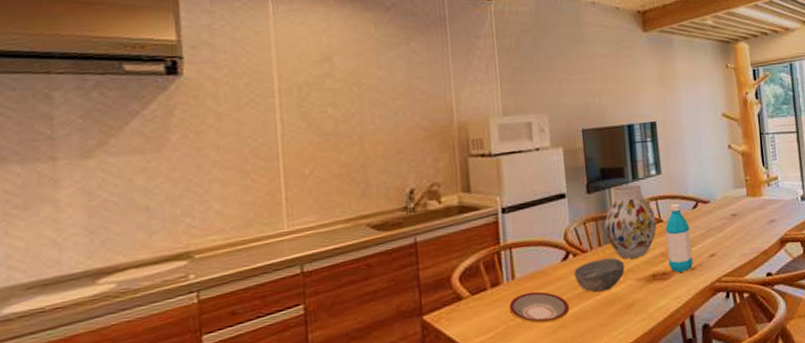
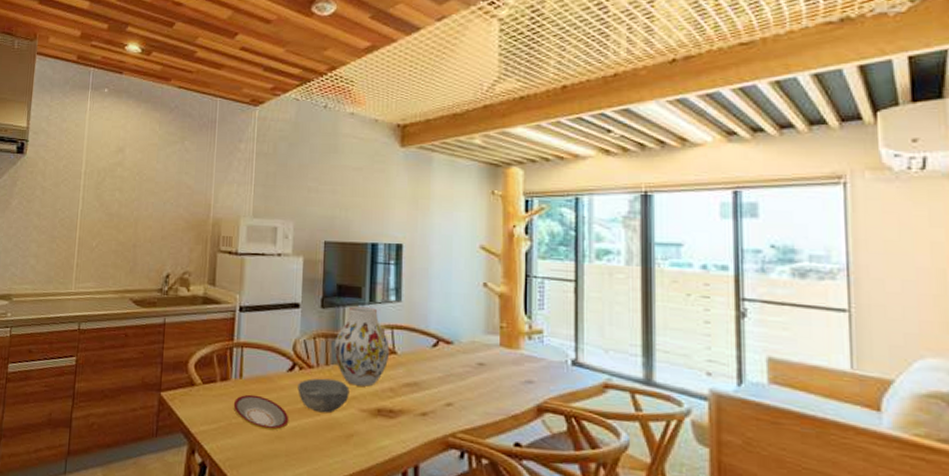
water bottle: present [665,204,693,273] -> none [397,337,426,415]

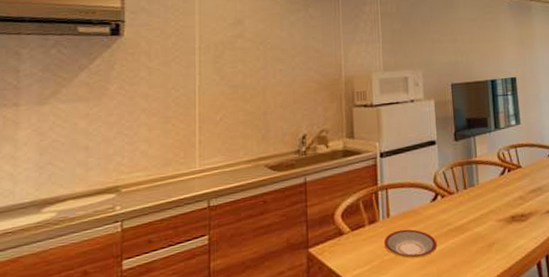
bowl: present [297,378,350,414] -> none [442,199,487,232]
vase: present [334,306,390,387] -> none [469,133,516,201]

